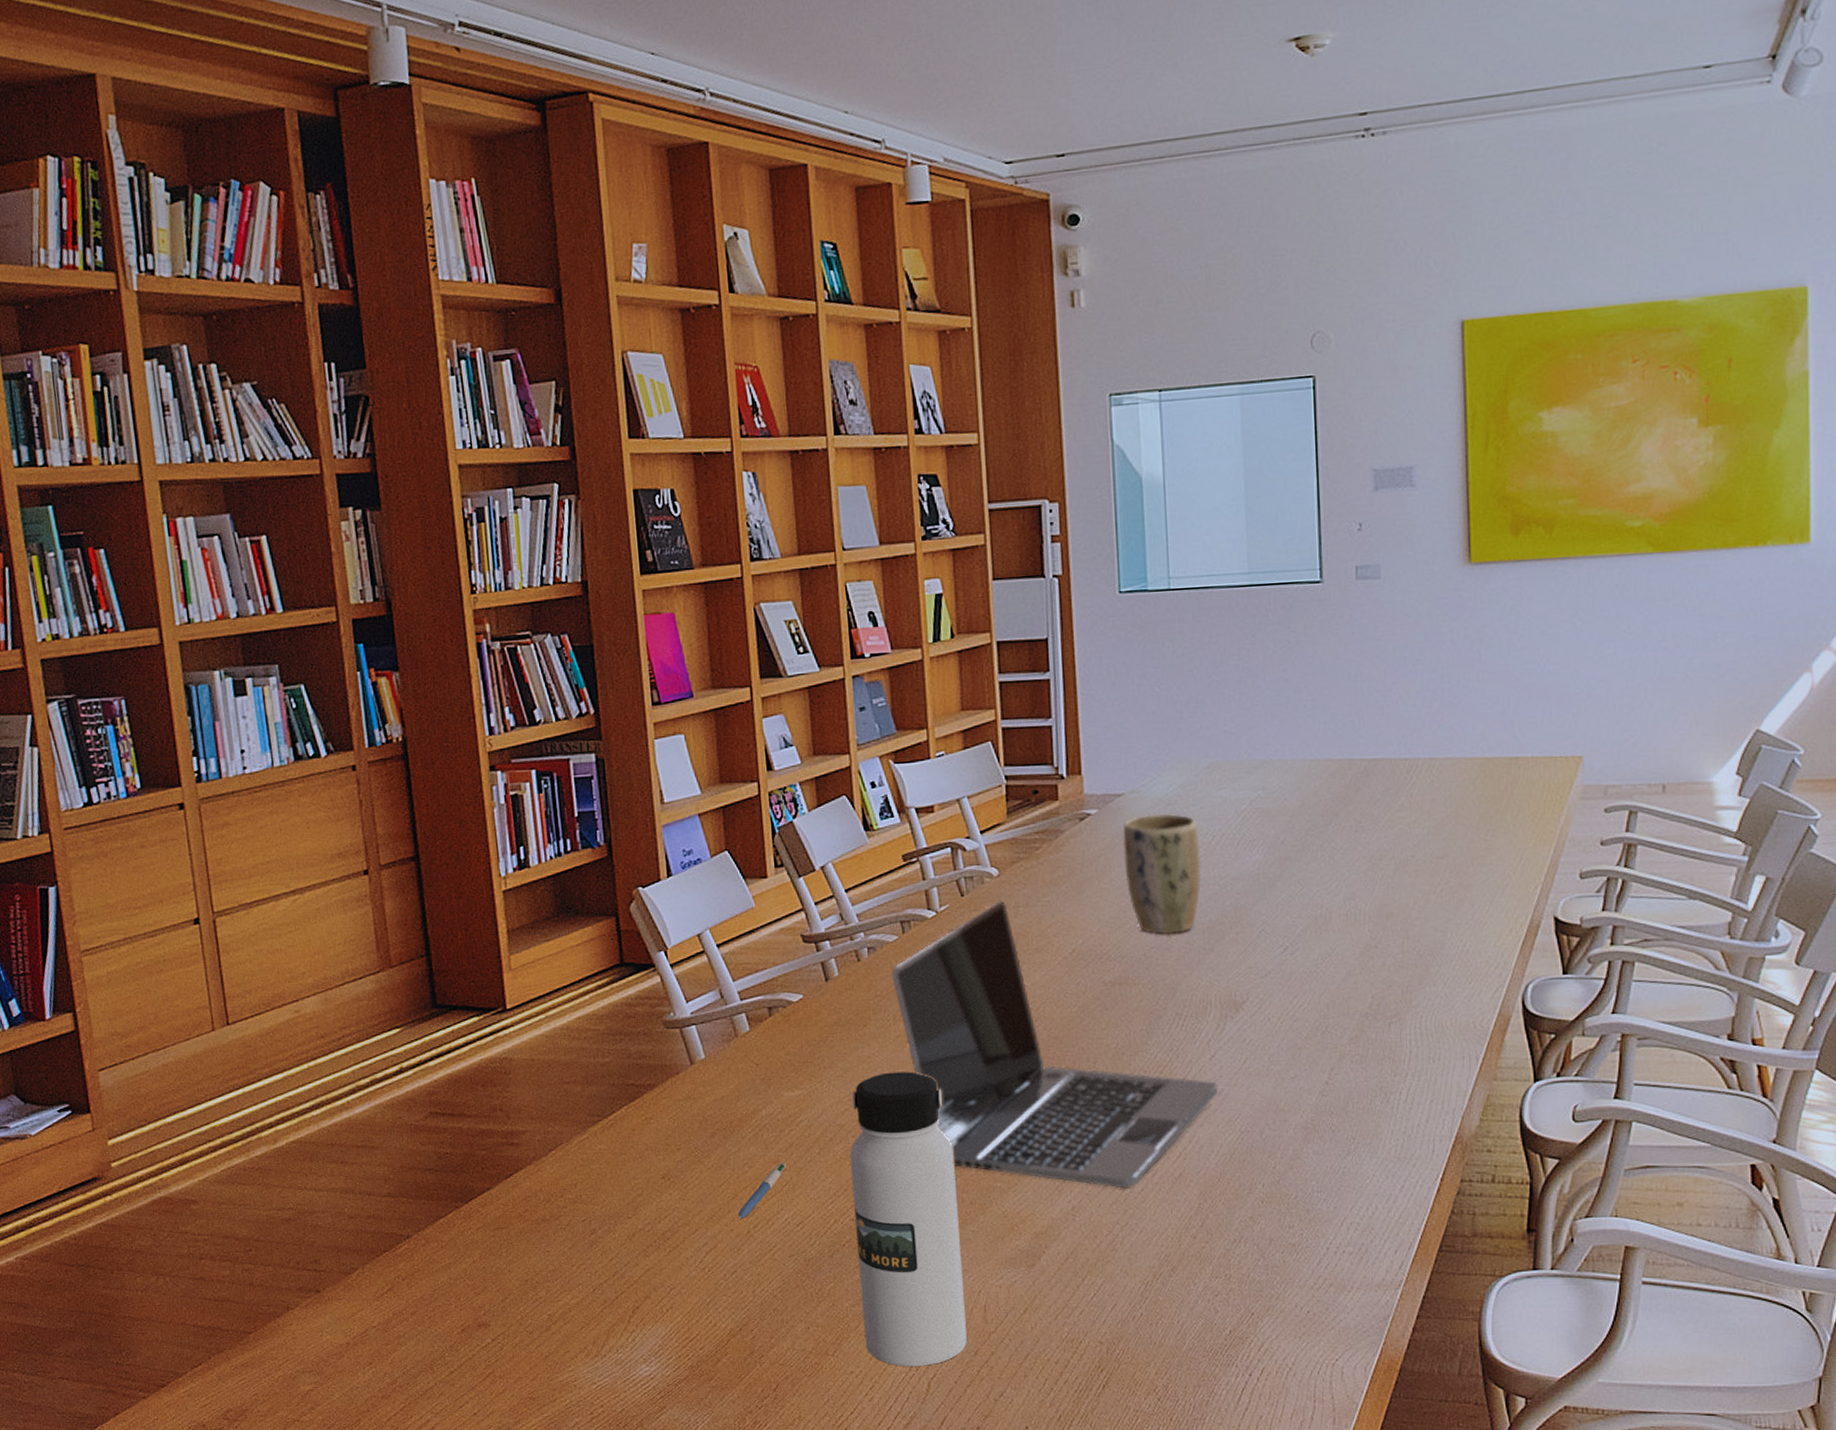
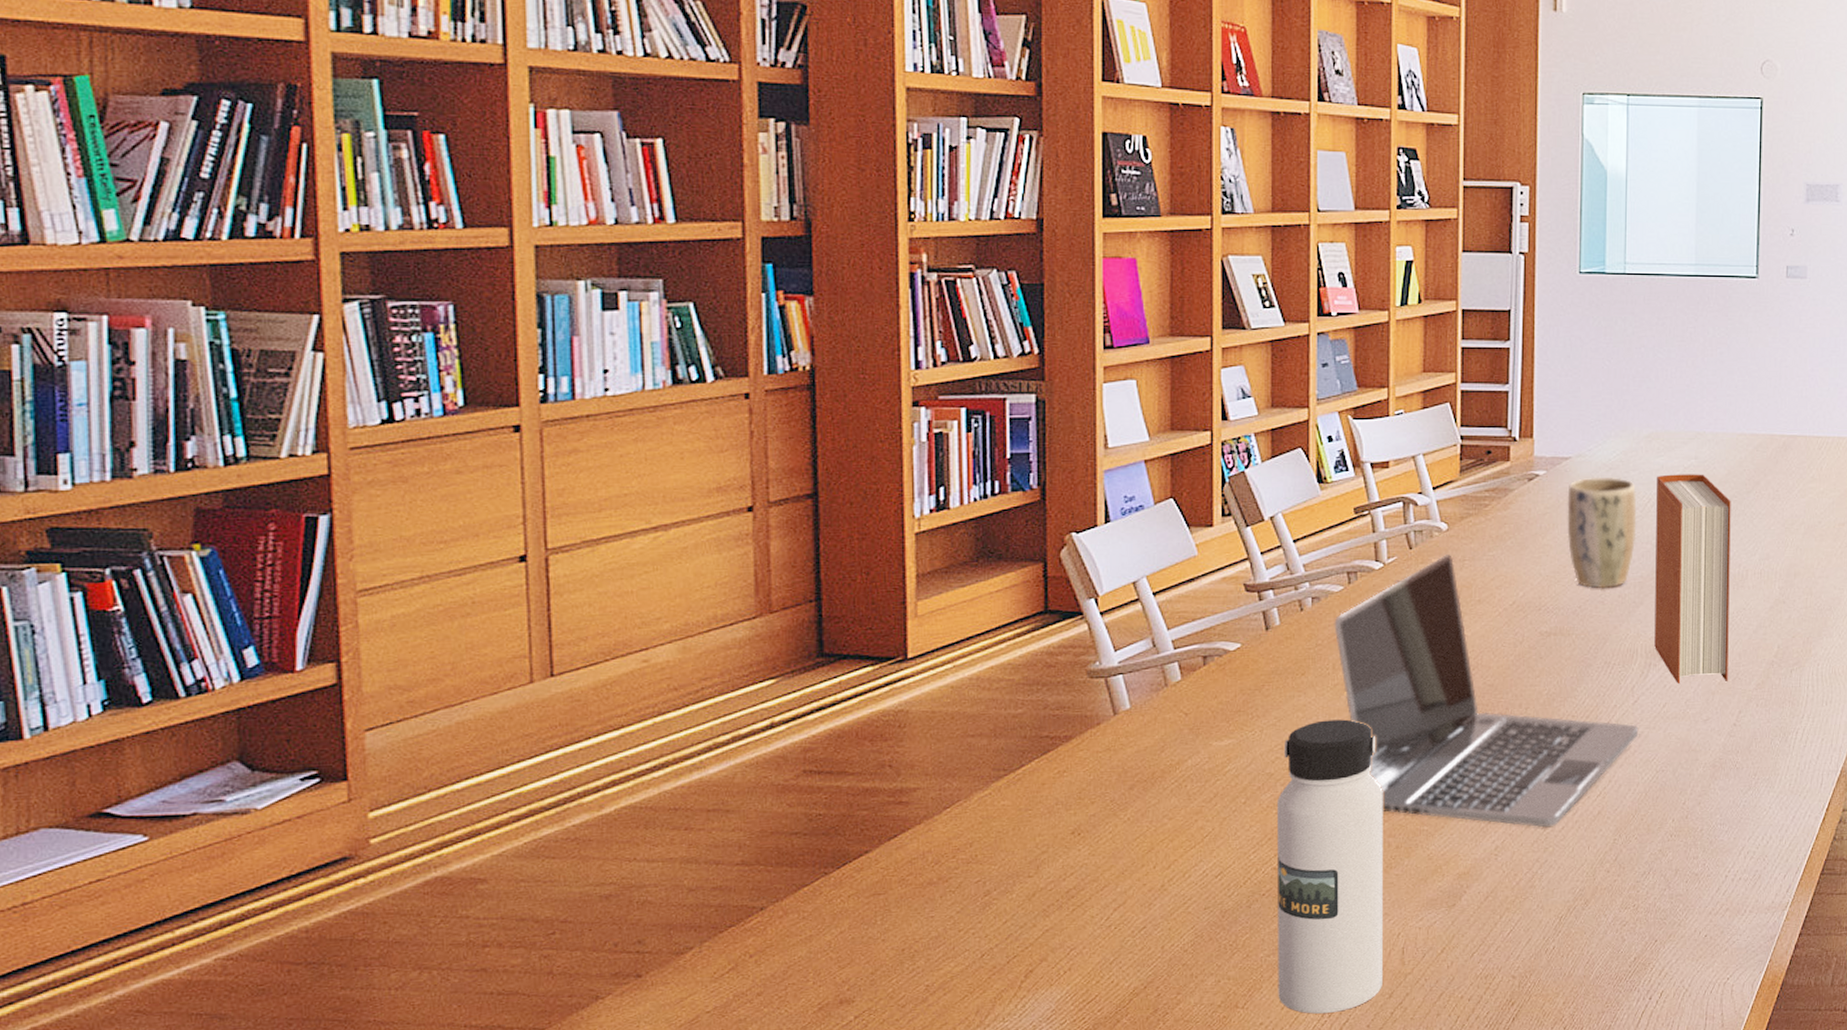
pen: present [738,1163,786,1219] -> none [1153,813,1208,873]
book: none [1220,806,1316,1037] -> present [1654,474,1731,683]

